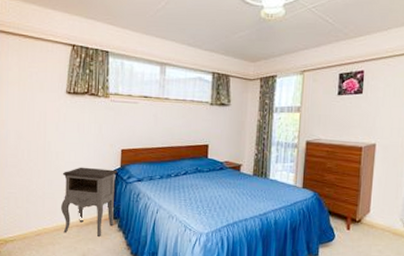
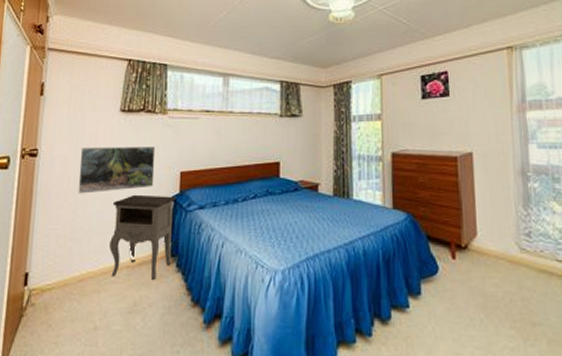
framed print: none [31,124,99,165] -> present [78,147,156,194]

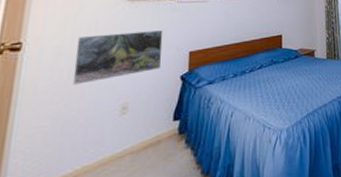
nightstand: present [108,194,176,281] -> none [109,75,184,167]

